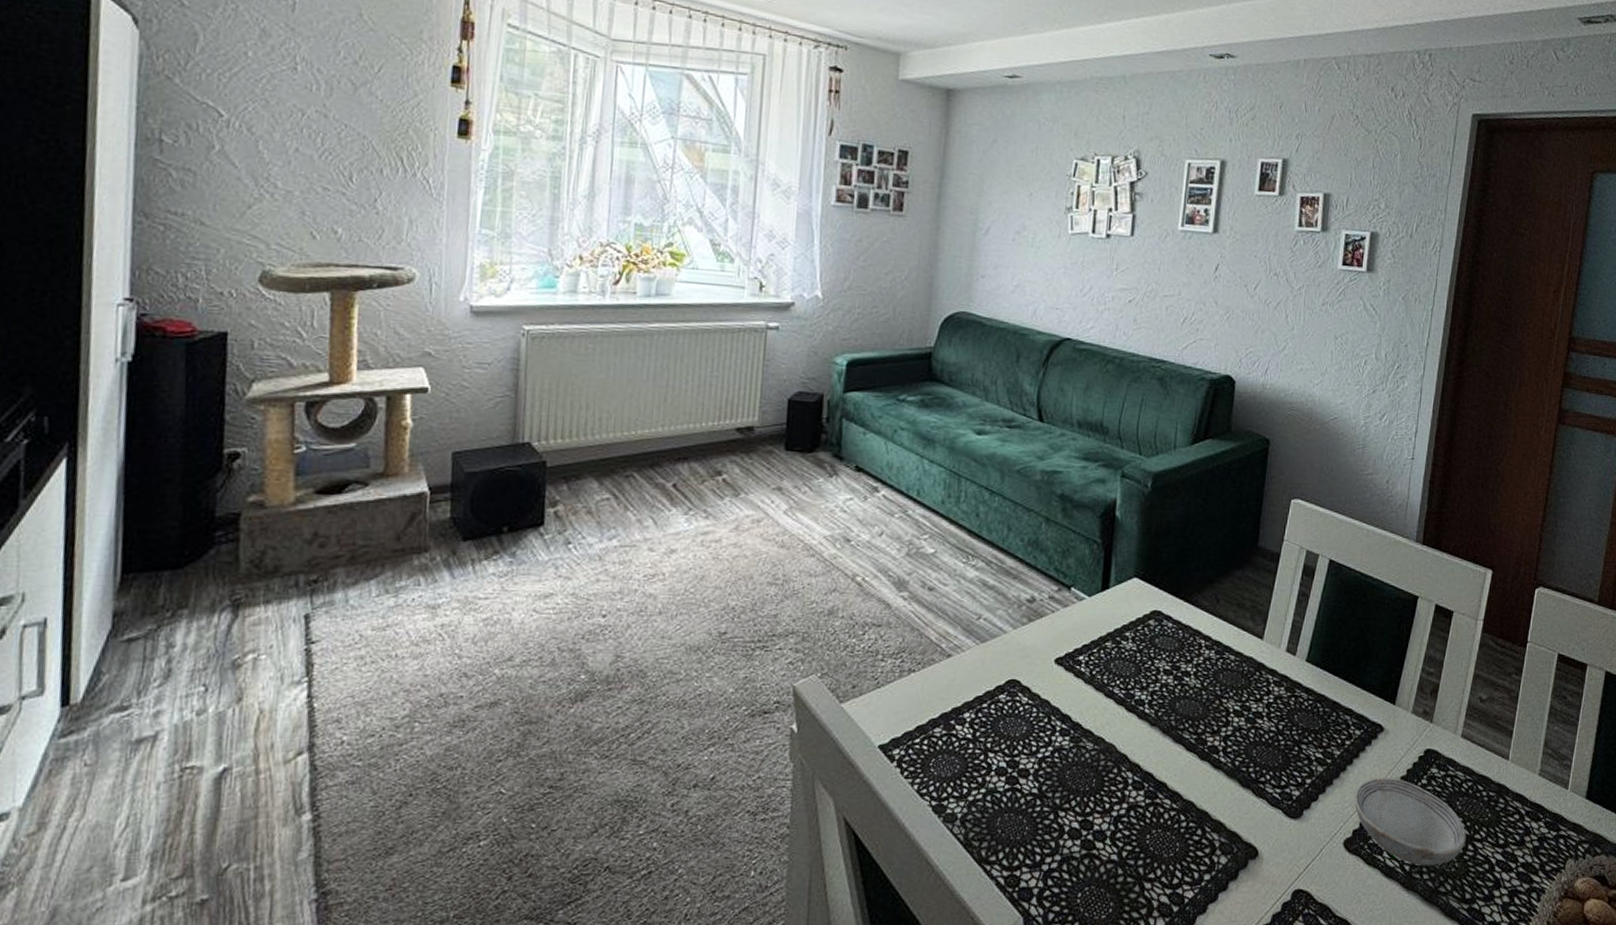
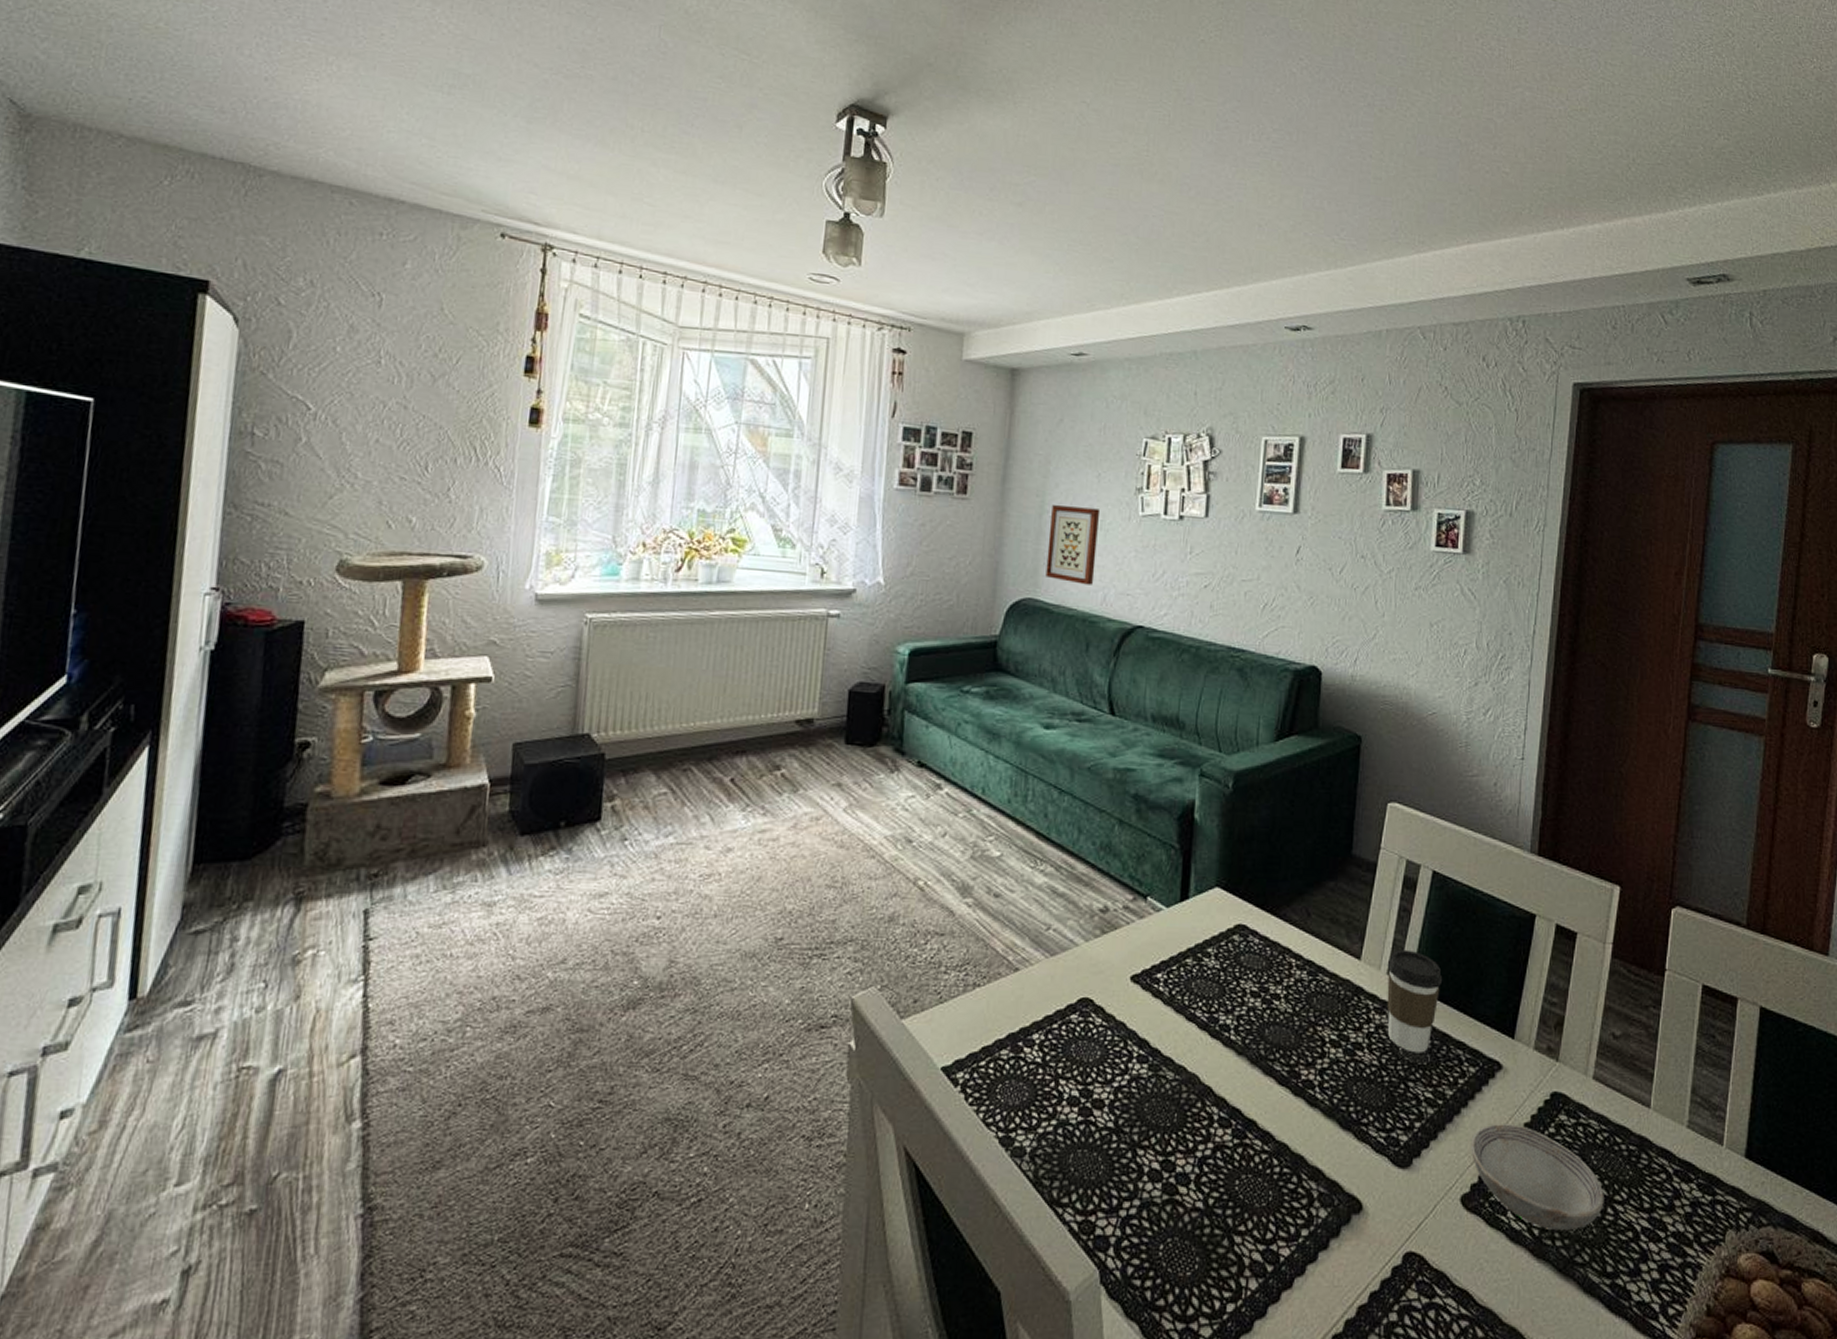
wall art: none [979,223,1032,300] -> present [1045,505,1101,585]
coffee cup: none [1284,629,1335,720] -> present [1386,949,1443,1053]

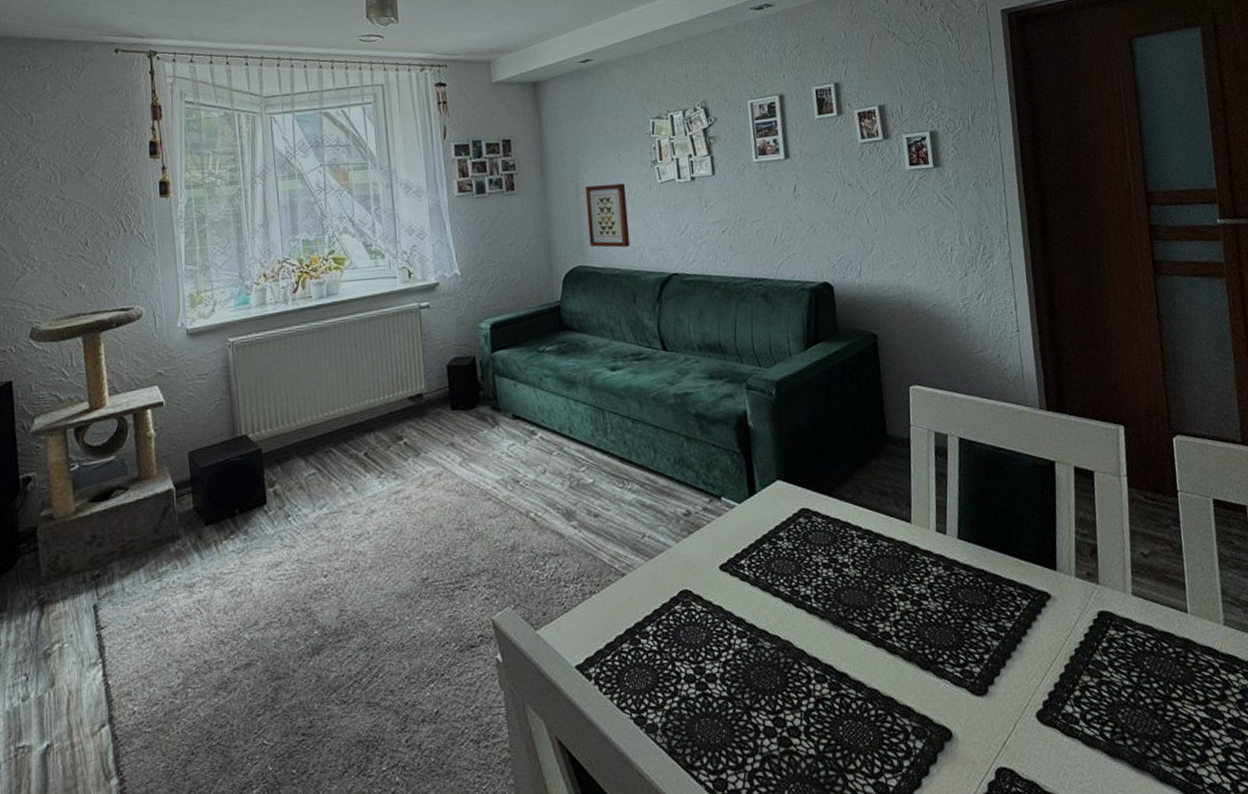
coffee cup: present [1386,949,1443,1053] -> none [934,508,985,596]
bowl: present [1470,1124,1604,1231] -> none [1035,644,1164,732]

